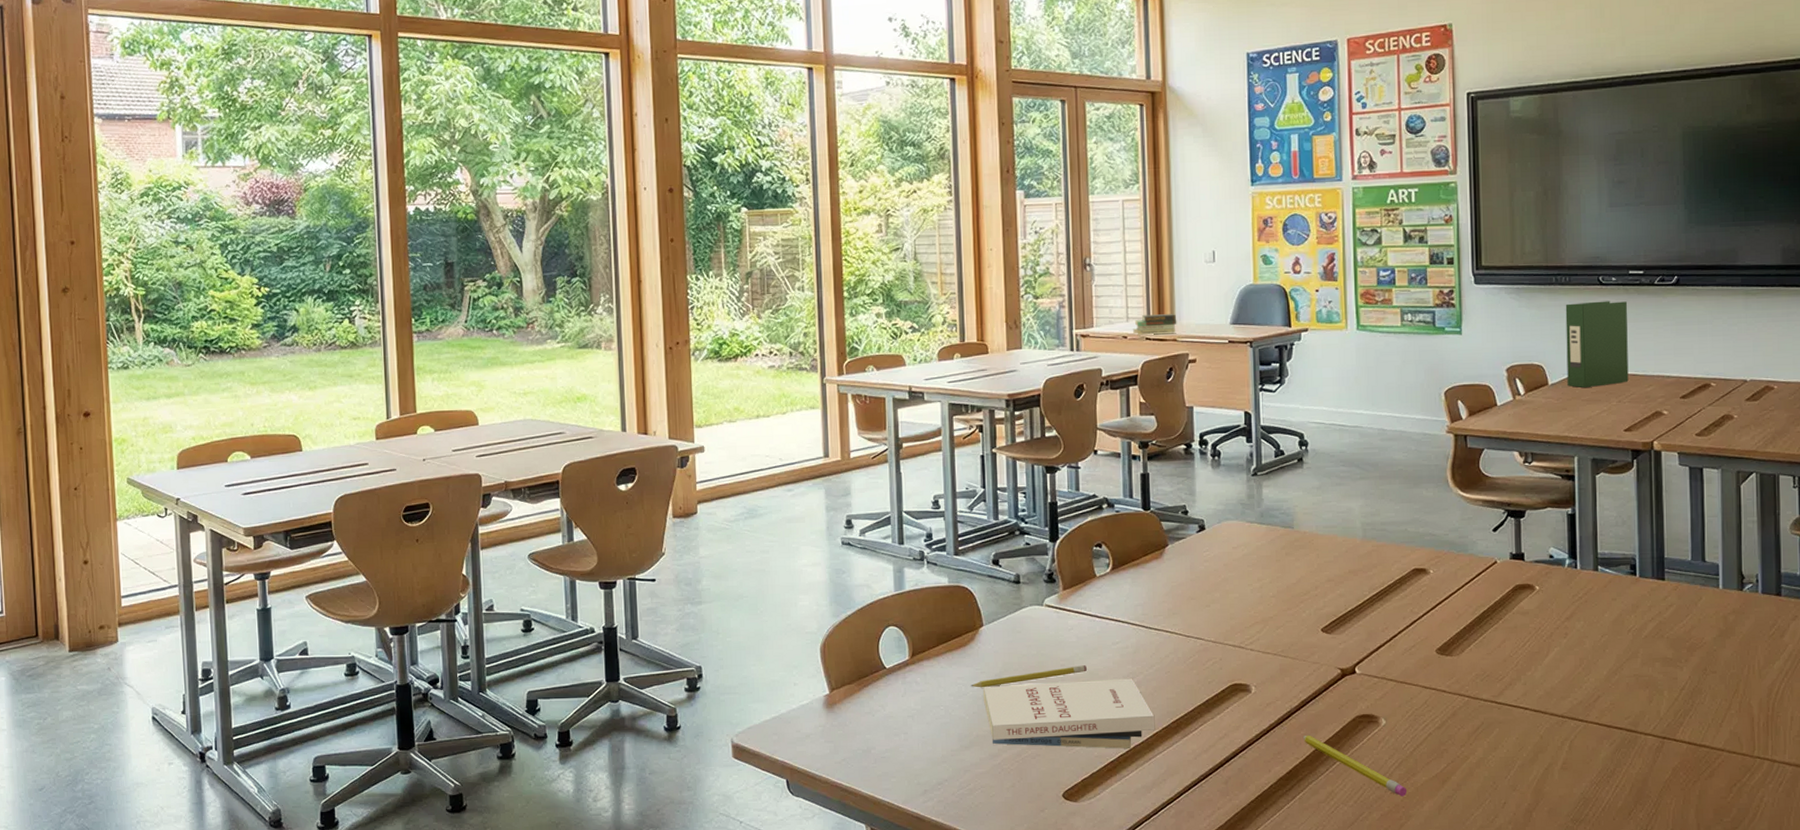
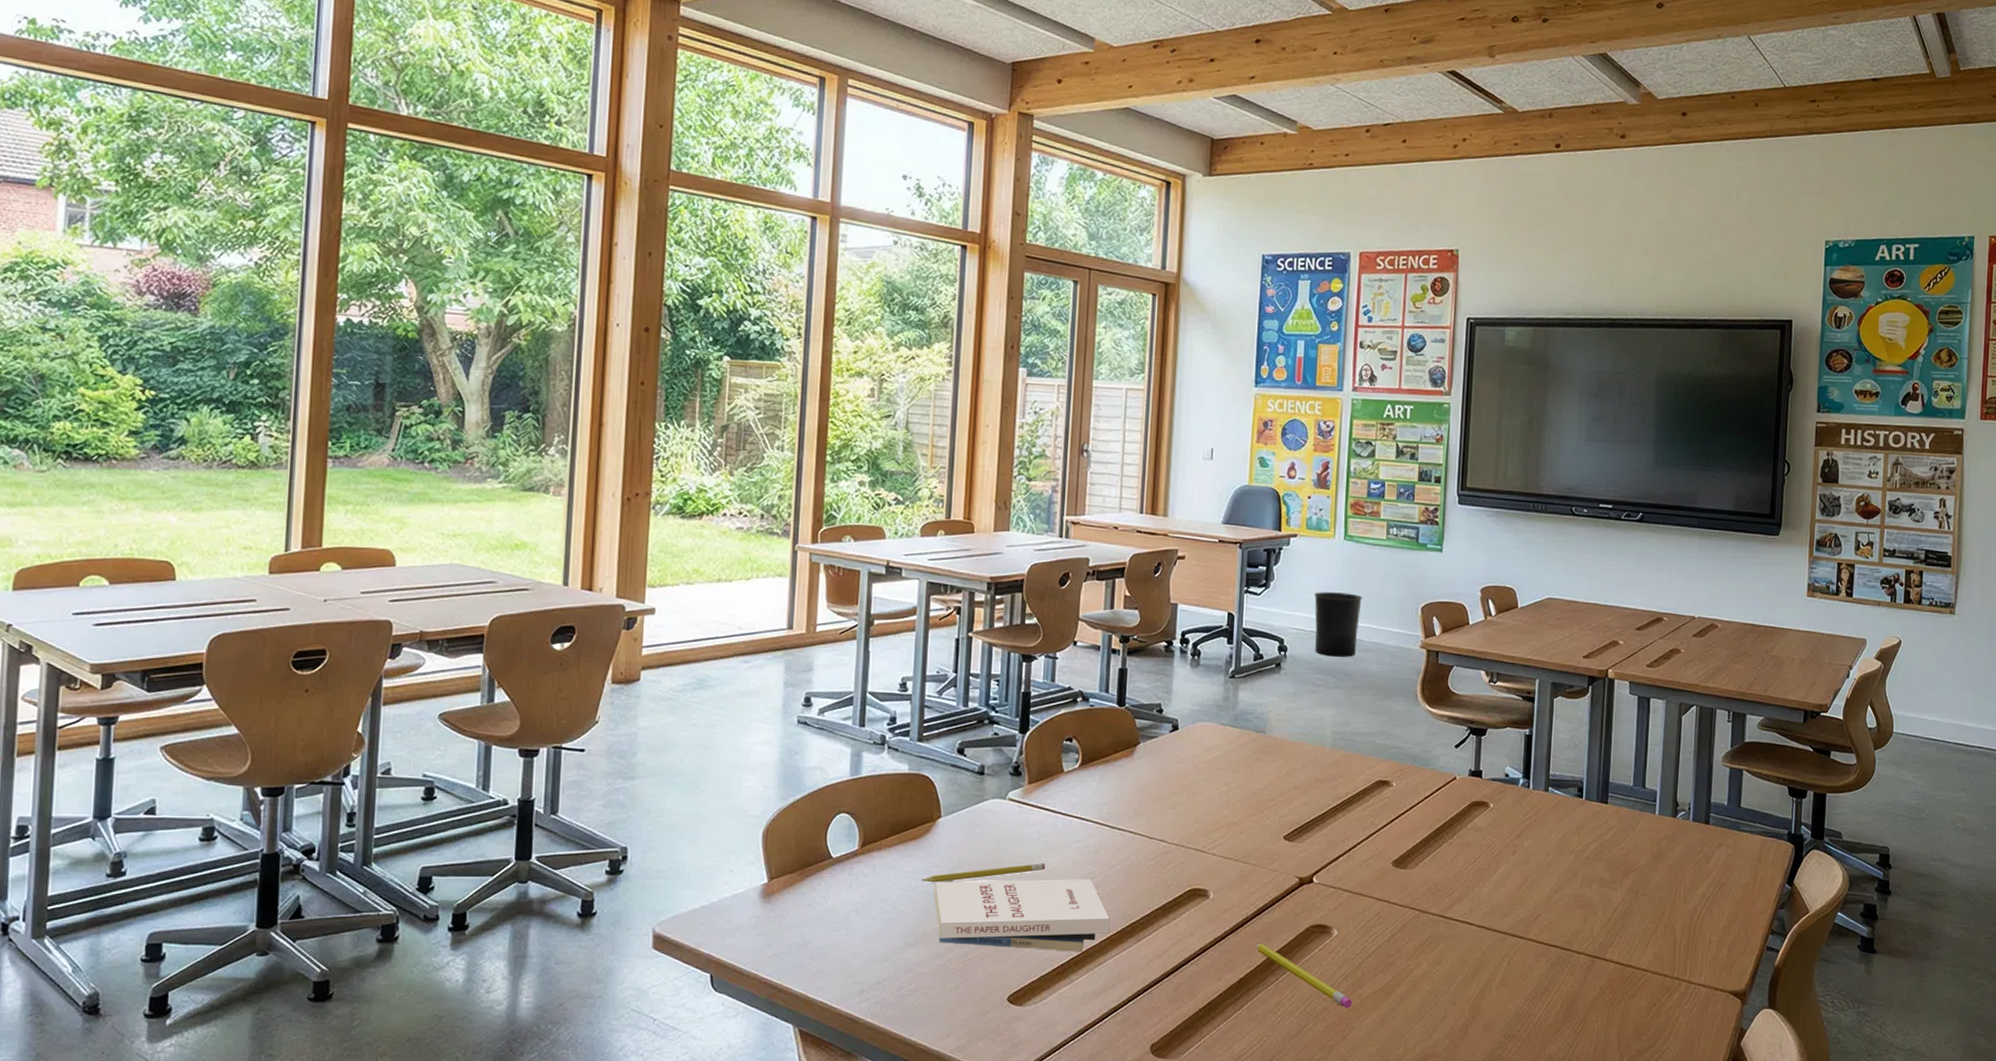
books: present [1133,314,1177,335] -> none [1125,507,1170,529]
waste bin: none [1330,383,1382,448] -> present [1313,592,1363,657]
binder: present [1565,301,1629,388] -> none [1535,530,1596,613]

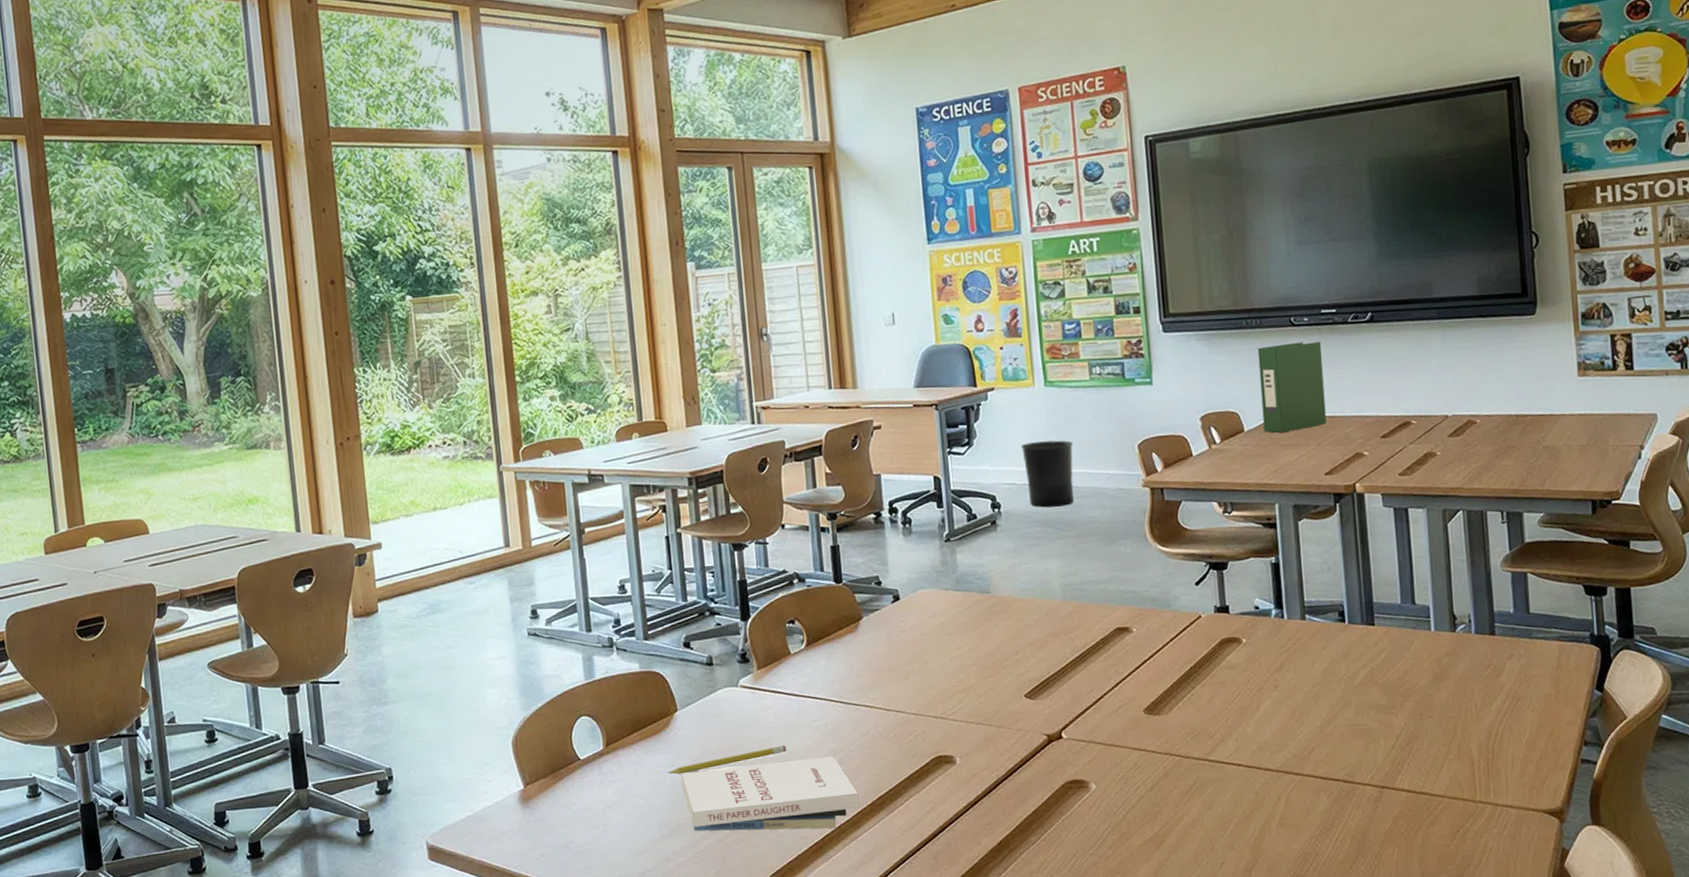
pencil: present [1255,943,1353,1009] -> none [1011,804,1122,862]
binder: none [1535,530,1596,613] -> present [1257,341,1327,433]

